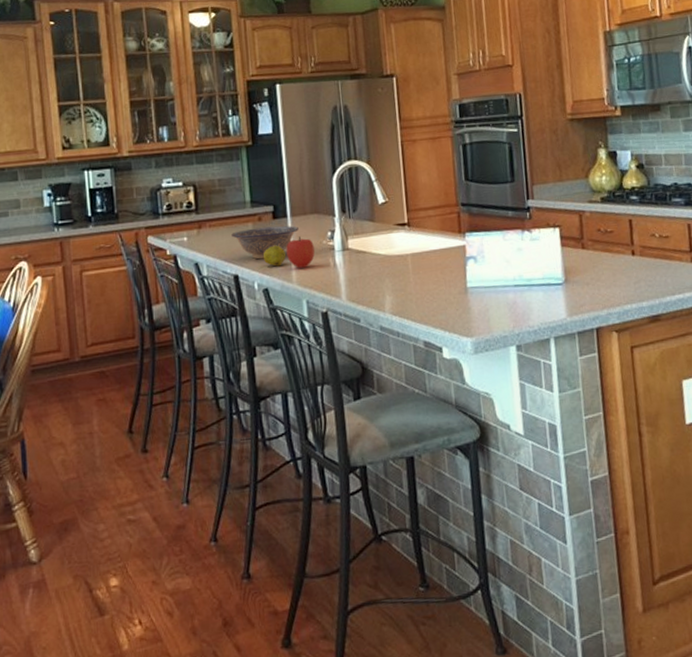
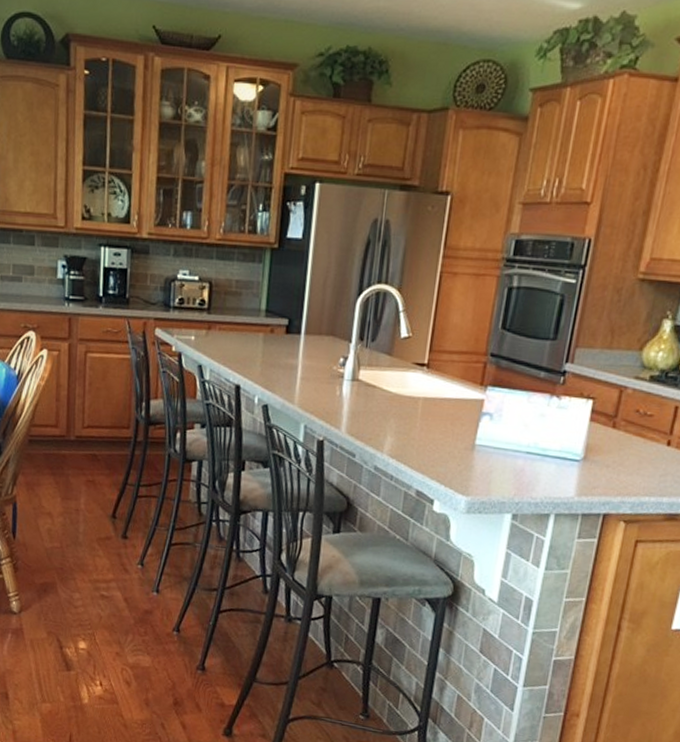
decorative bowl: present [231,225,299,260] -> none [240,339,311,374]
fruit: present [262,245,286,269] -> none [268,361,292,385]
fruit: present [286,236,315,269] -> none [293,357,323,391]

